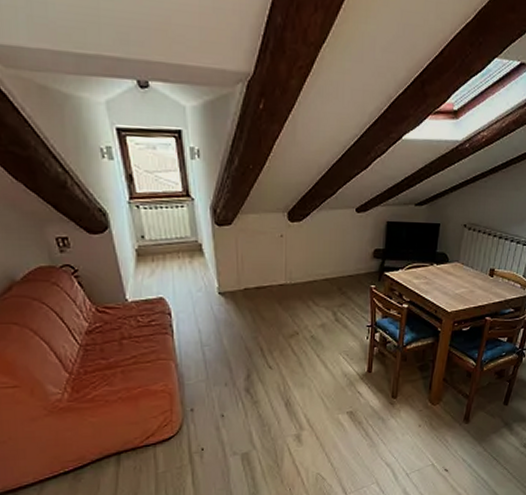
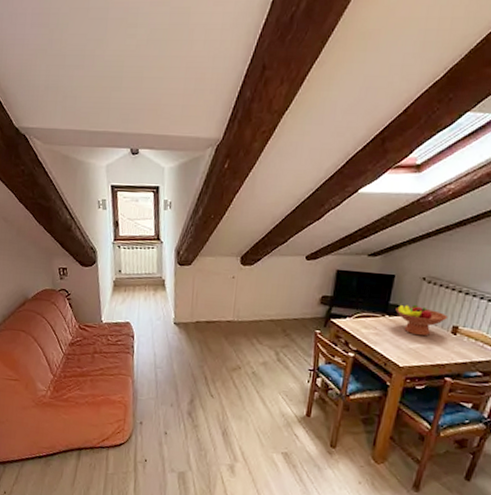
fruit bowl: none [442,251,486,281] -> present [395,304,447,336]

